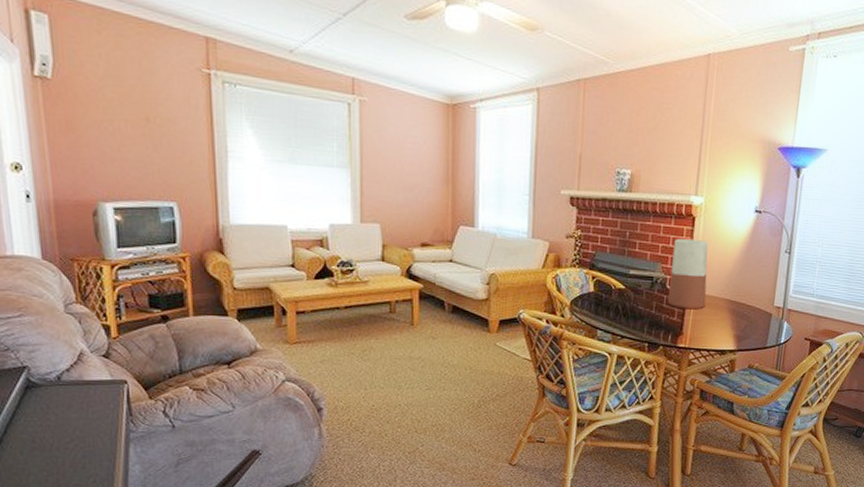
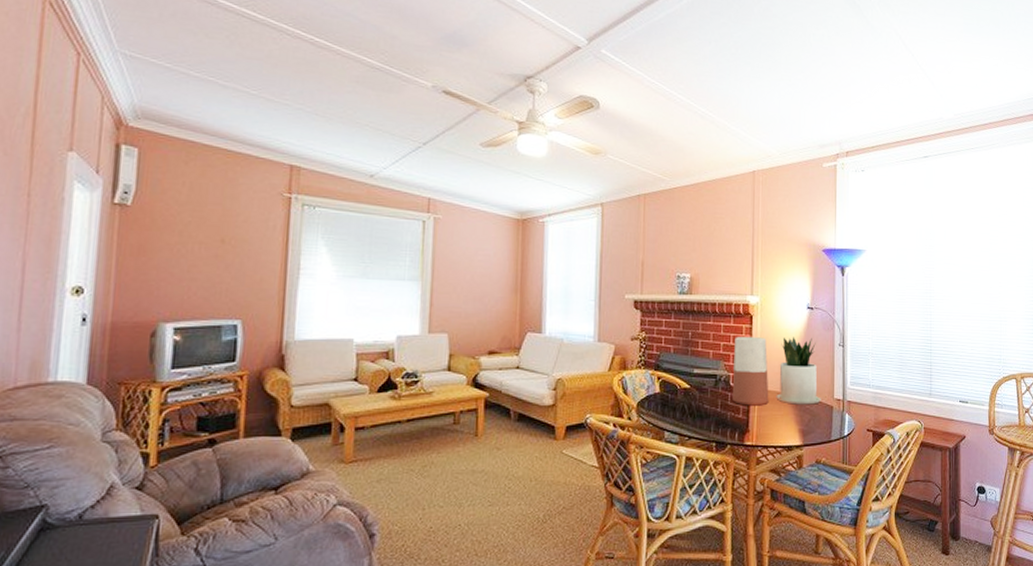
planter: none [713,241,761,312] -> present [776,337,821,406]

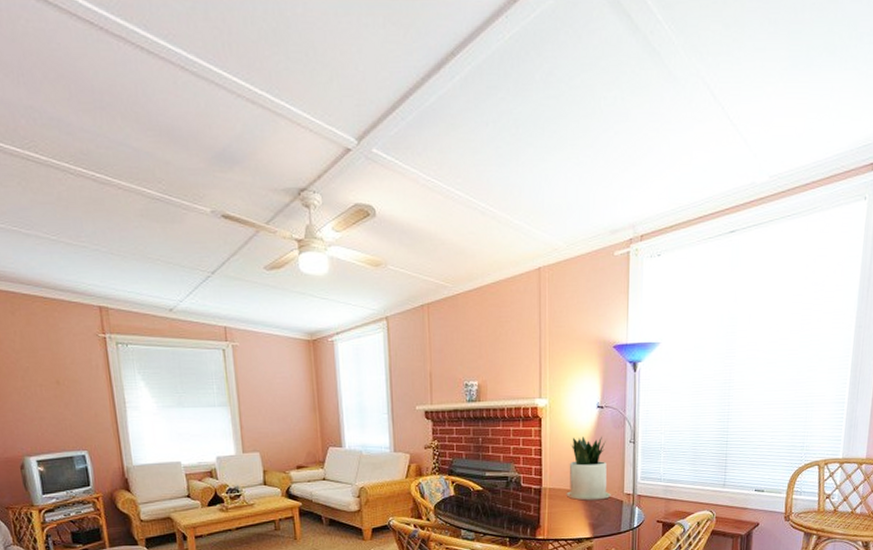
vase: present [733,337,769,406] -> none [524,439,559,504]

